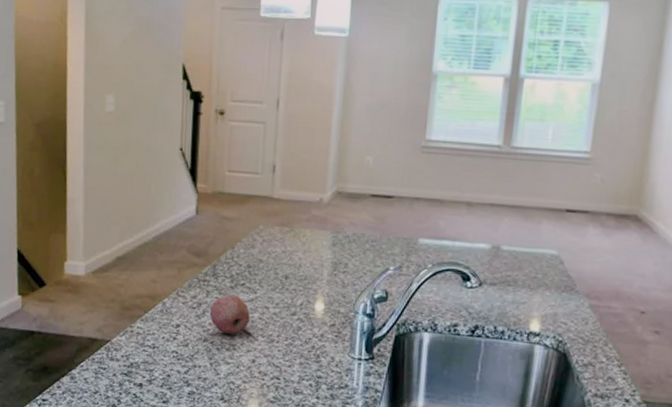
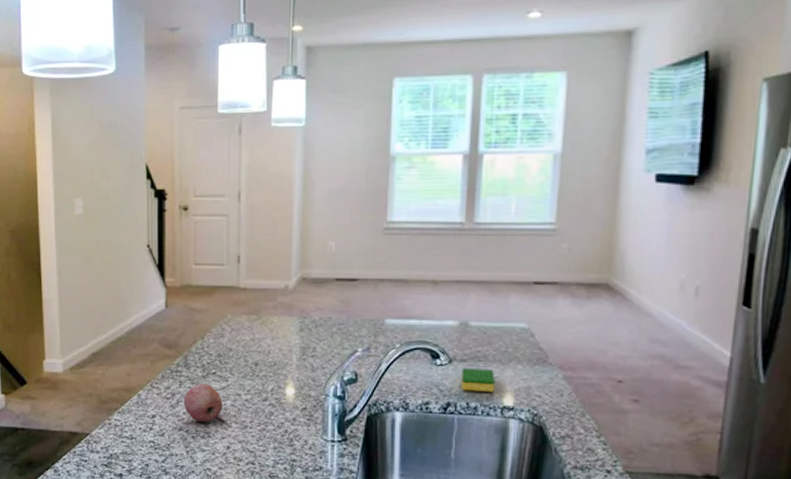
dish sponge: none [490,292,523,317] -> present [461,368,495,392]

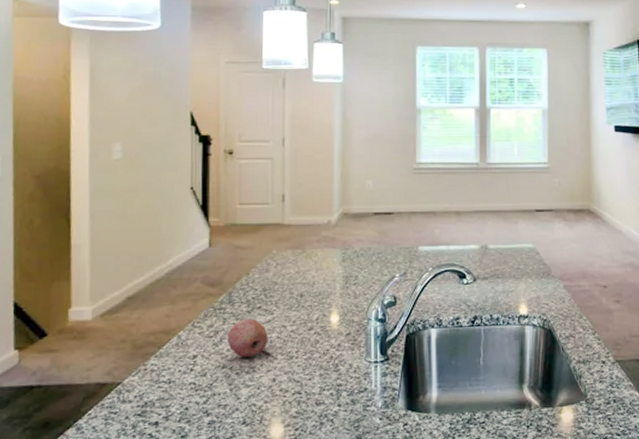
dish sponge: present [461,368,495,392] -> none [485,284,512,305]

